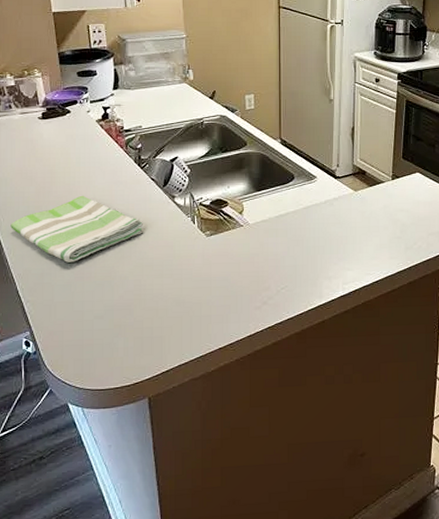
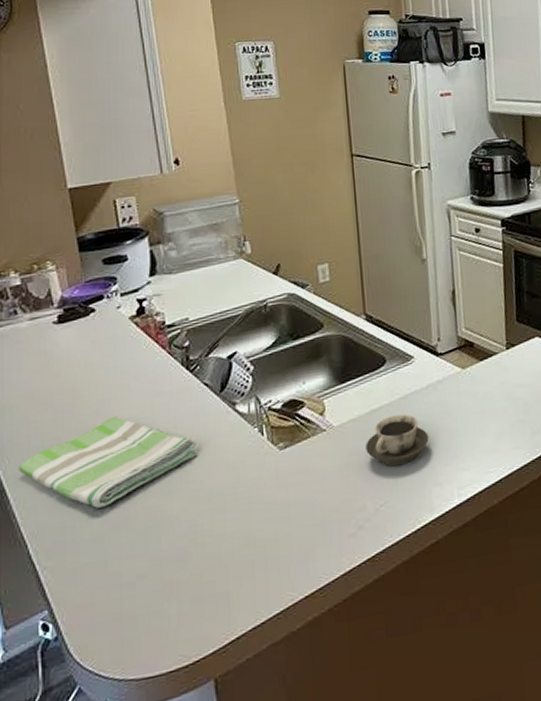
cup: none [273,221,323,260] -> present [365,414,429,467]

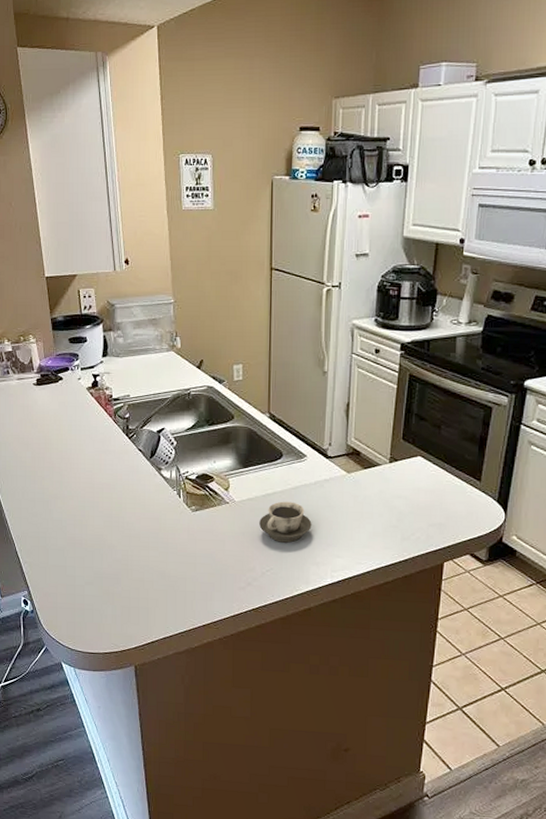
dish towel: present [19,416,198,508] -> none [10,463,131,528]

